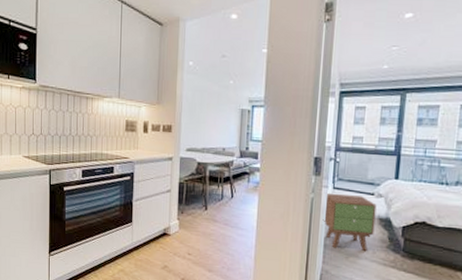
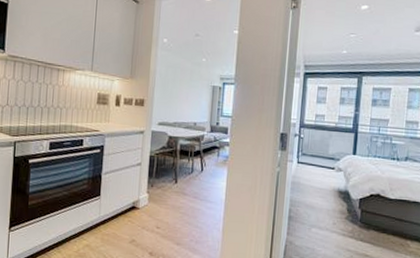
nightstand: present [323,192,377,251] -> none [287,166,337,222]

